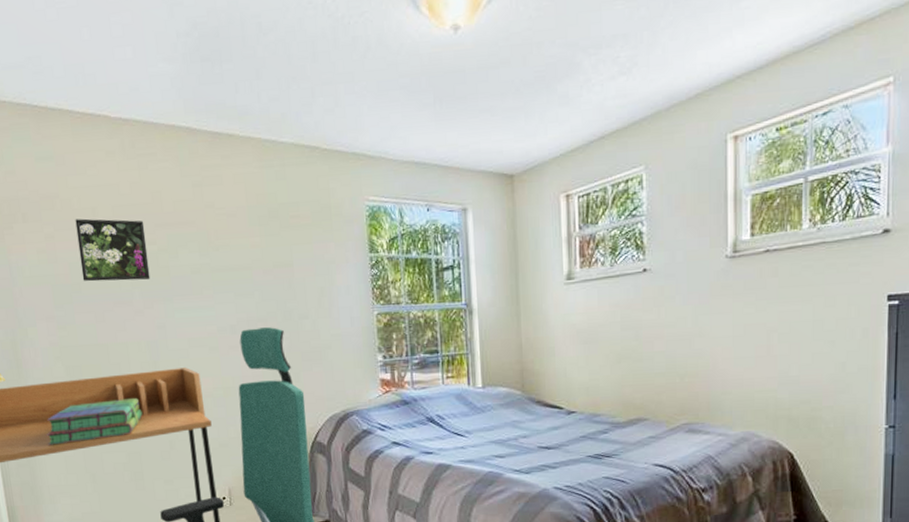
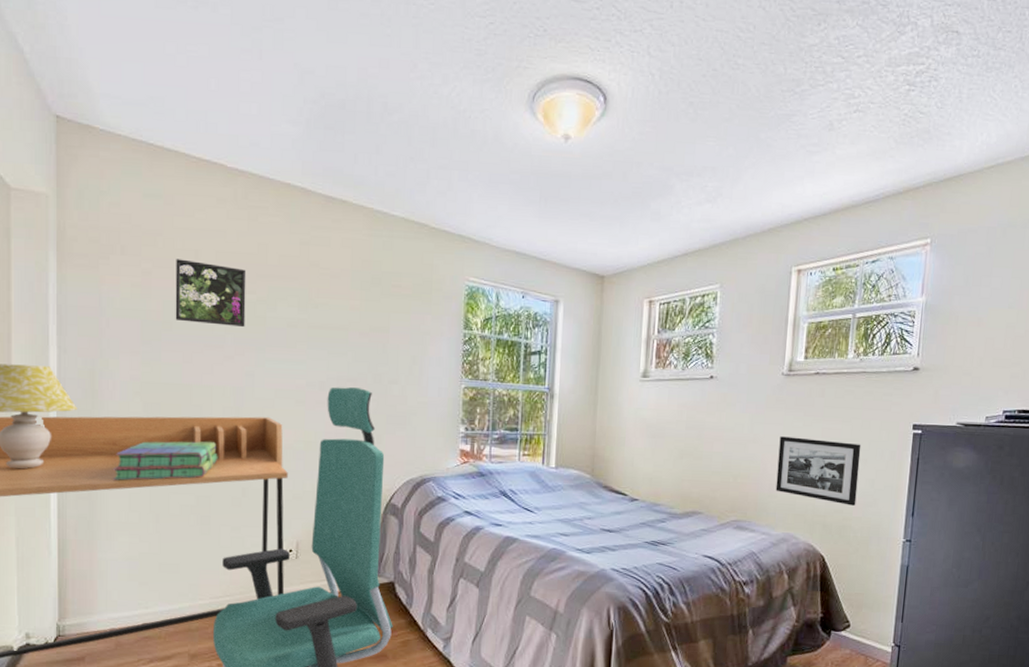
picture frame: none [729,324,827,394] -> present [775,436,861,506]

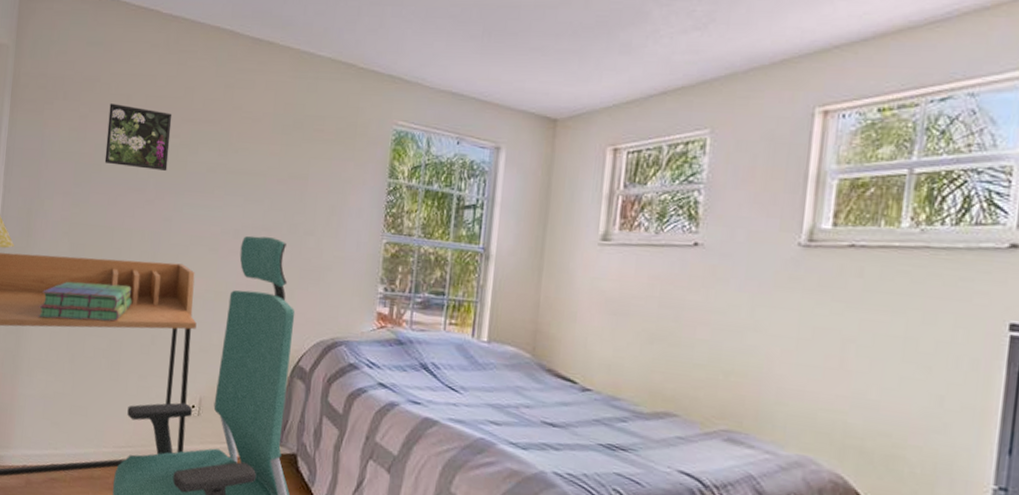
picture frame: present [775,436,861,506] -> none [786,325,923,430]

